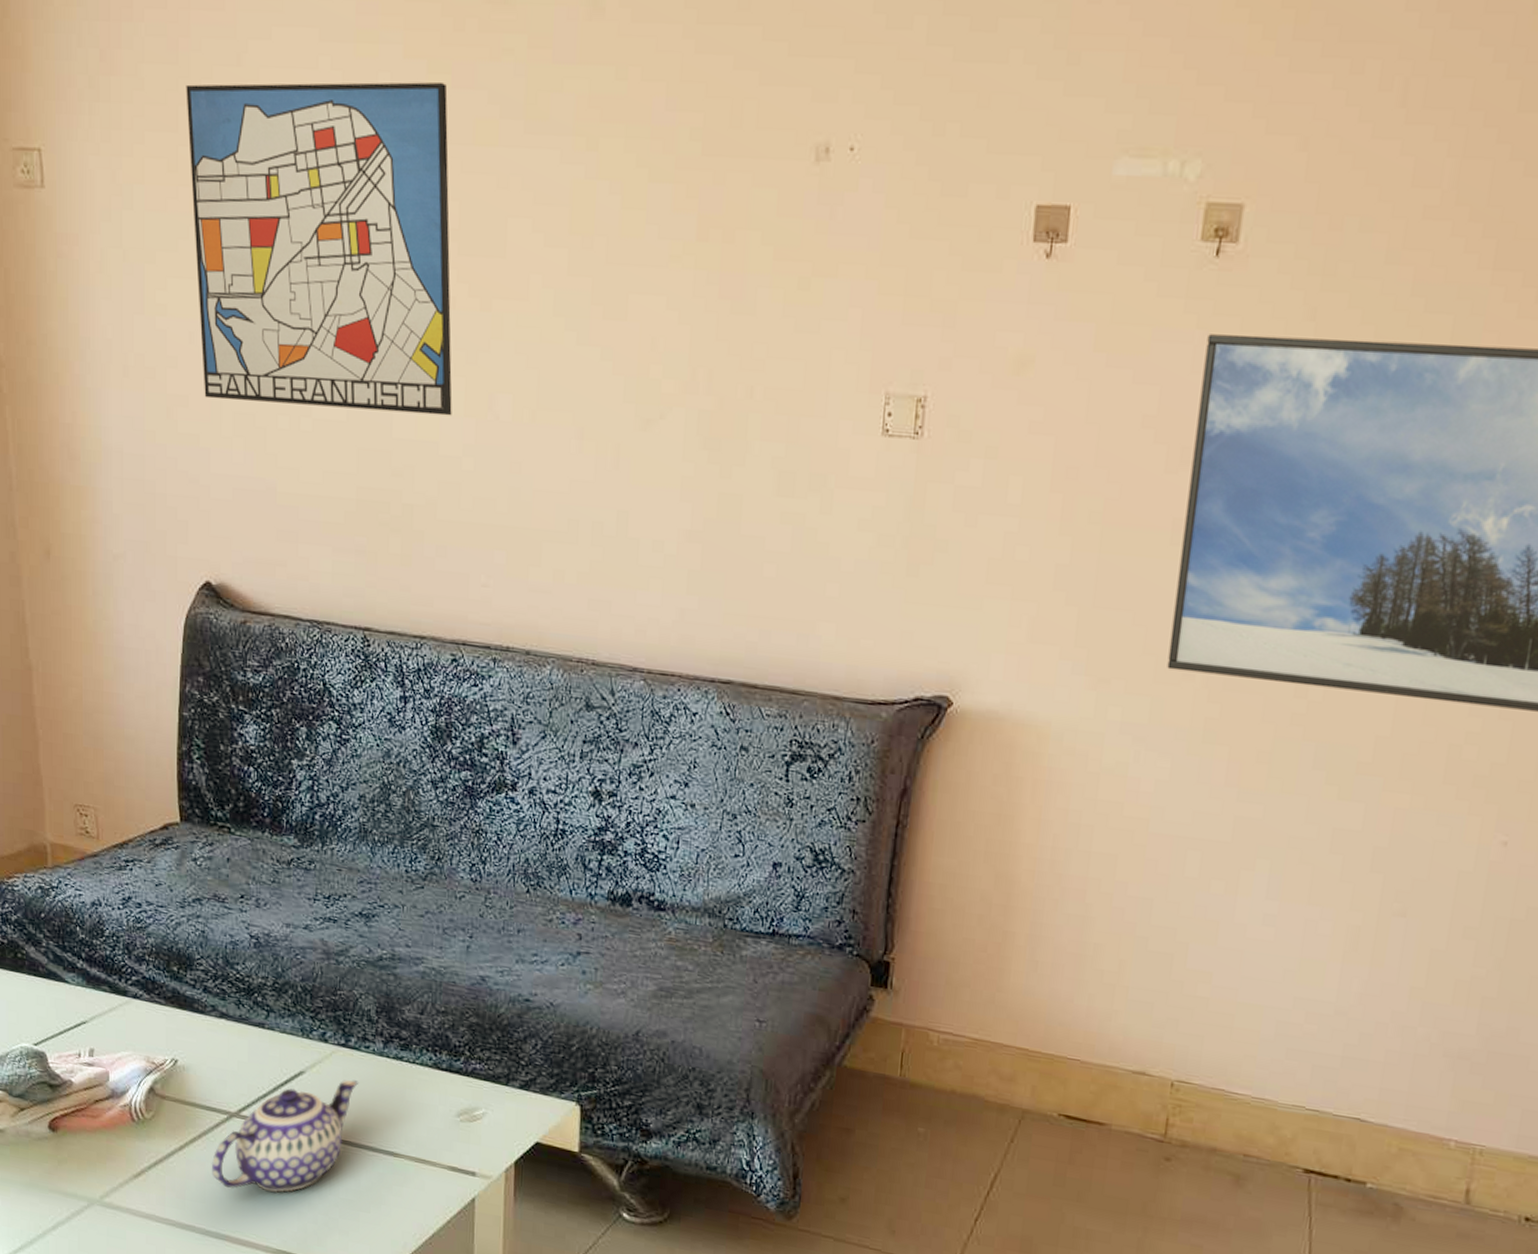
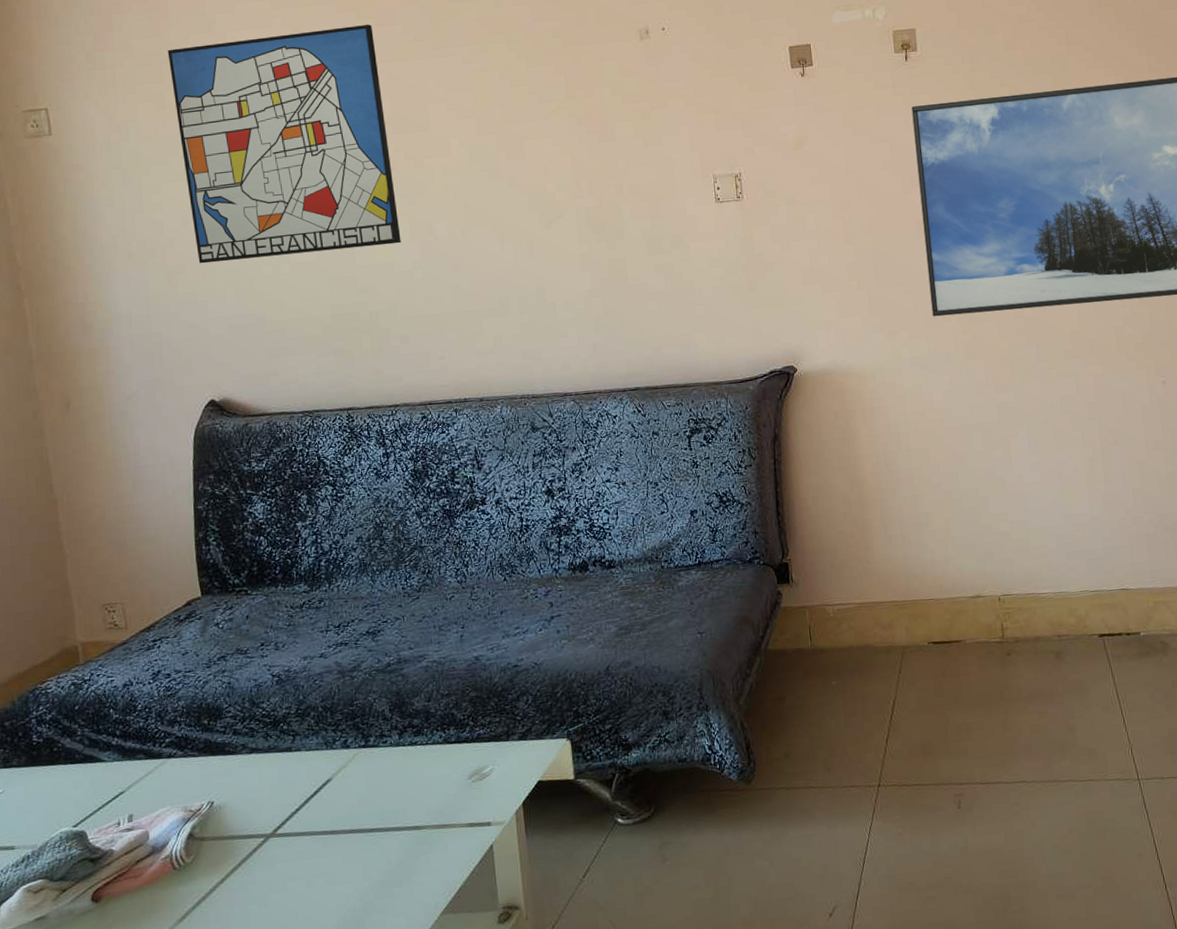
teapot: present [211,1080,359,1194] -> none [252,773,381,904]

